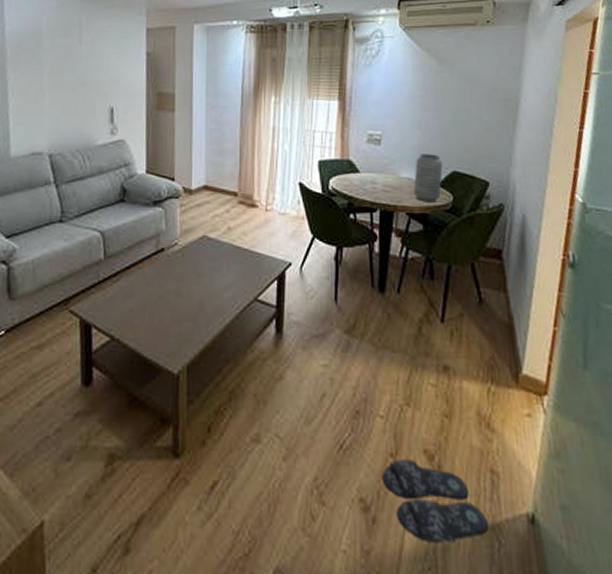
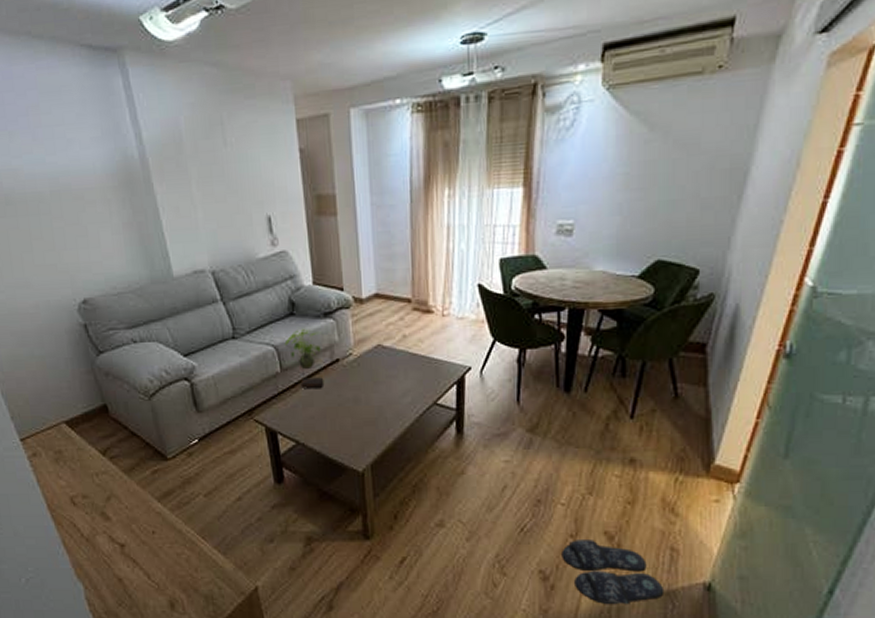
plant: none [111,215,149,279] -> present [284,328,324,390]
vase: present [413,154,443,203] -> none [608,242,646,297]

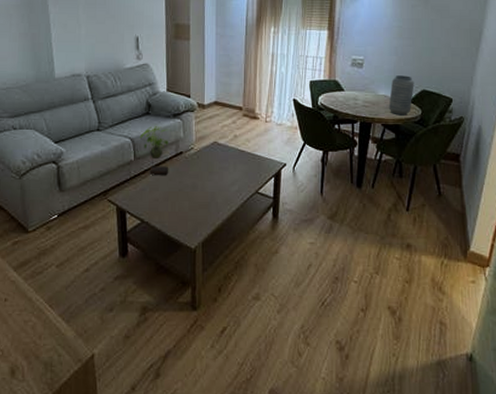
slippers: present [562,540,665,604] -> none [354,314,436,373]
vase: none [608,242,646,297] -> present [388,75,415,116]

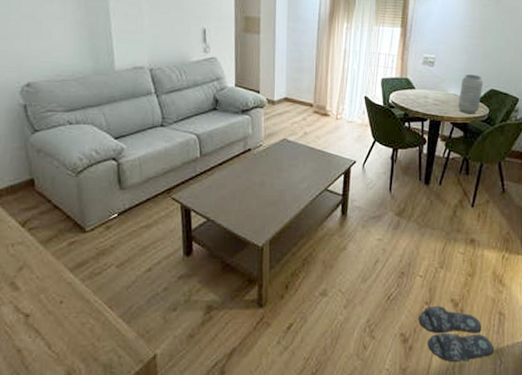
plant: present [139,125,170,176] -> none [206,121,238,173]
slippers: none [354,314,436,373] -> present [418,306,495,362]

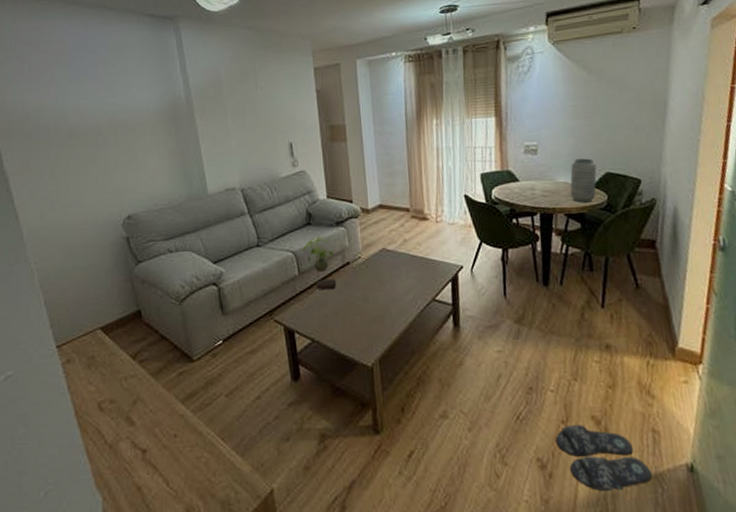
plant: none [206,121,238,173] -> present [302,235,337,291]

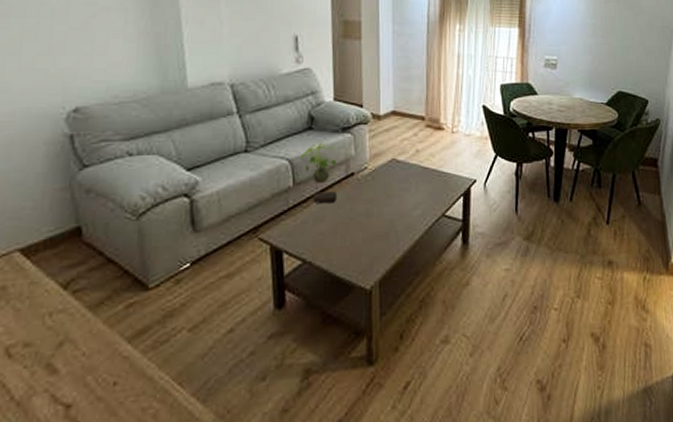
slippers: present [555,425,653,491] -> none [556,343,643,409]
vase: present [569,158,597,203] -> none [584,76,610,120]

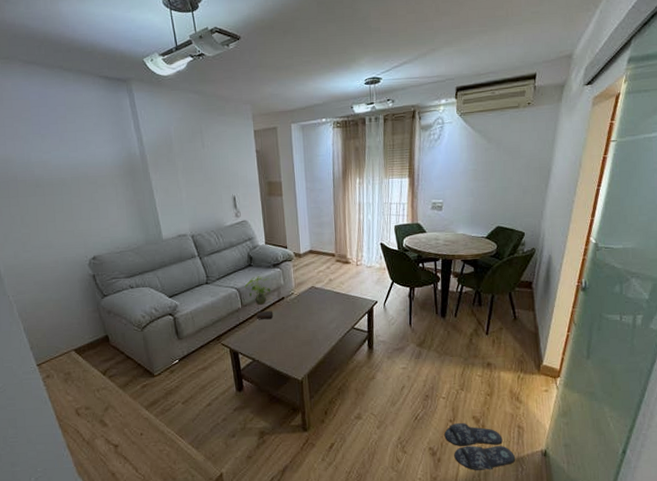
slippers: none [556,343,643,409] -> present [444,423,516,470]

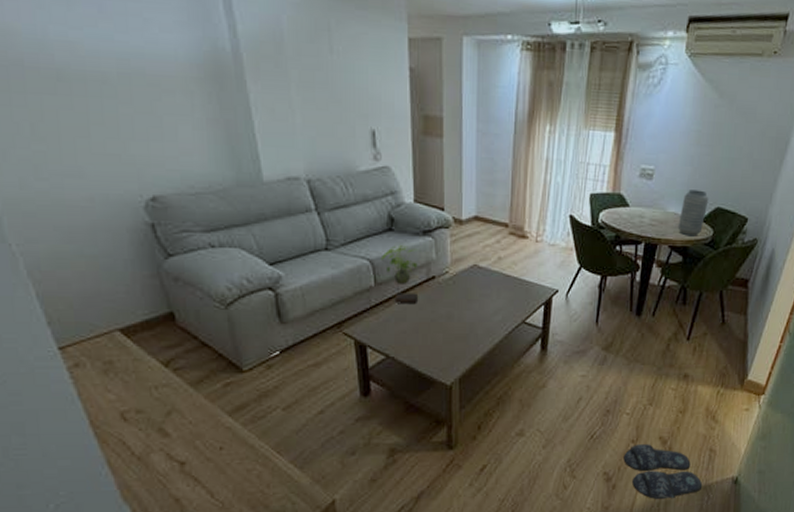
vase: none [467,214,490,251] -> present [677,190,709,237]

